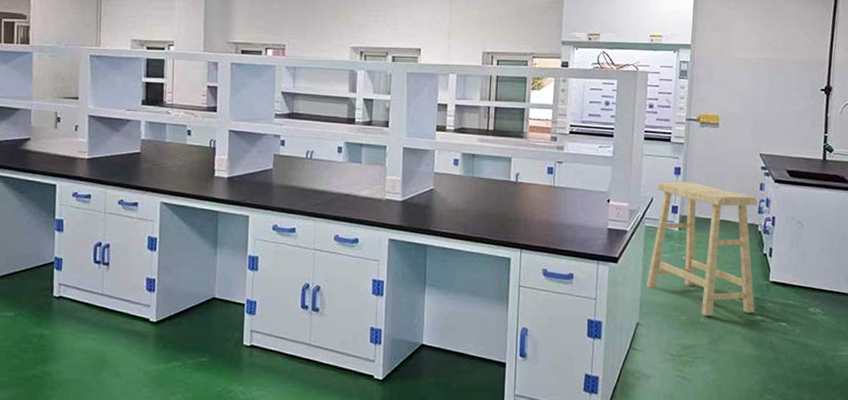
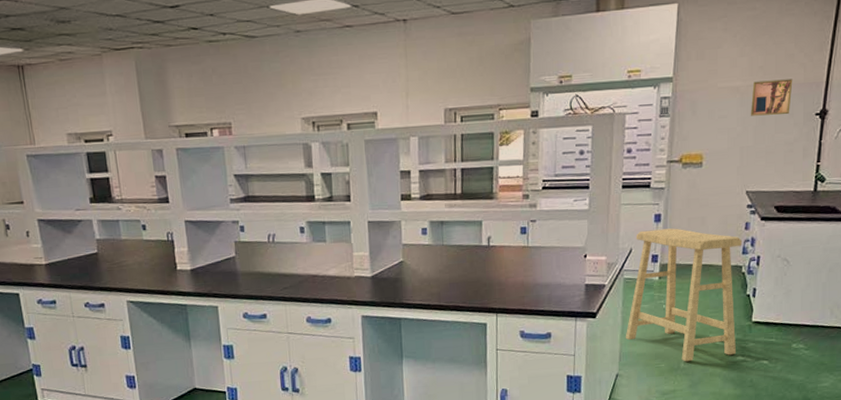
wall art: none [761,55,799,88] -> present [750,79,793,116]

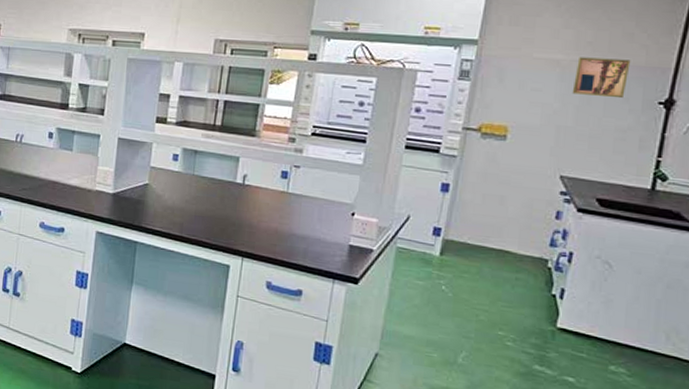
stool: present [625,228,743,362] -> none [391,198,551,362]

